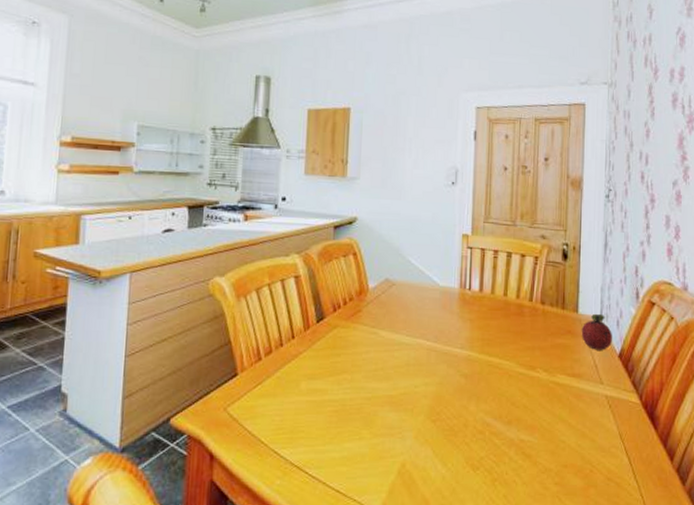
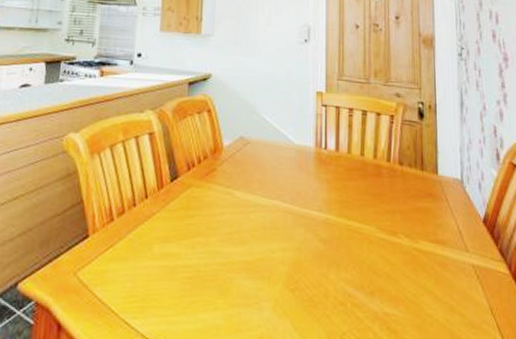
fruit: present [581,313,613,350] -> none [442,175,476,215]

